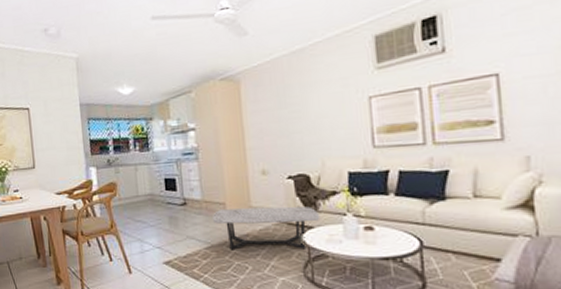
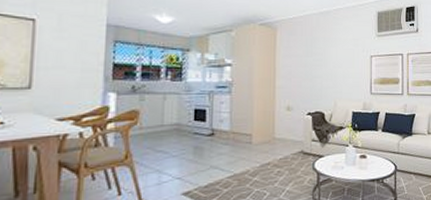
coffee table: present [211,206,321,250] -> none [237,138,329,178]

